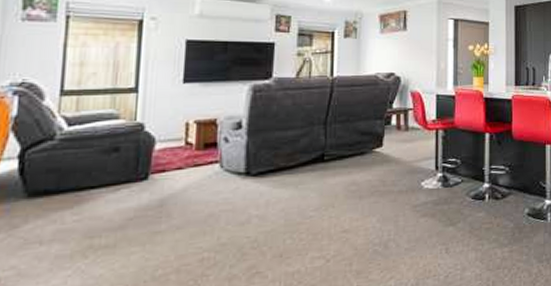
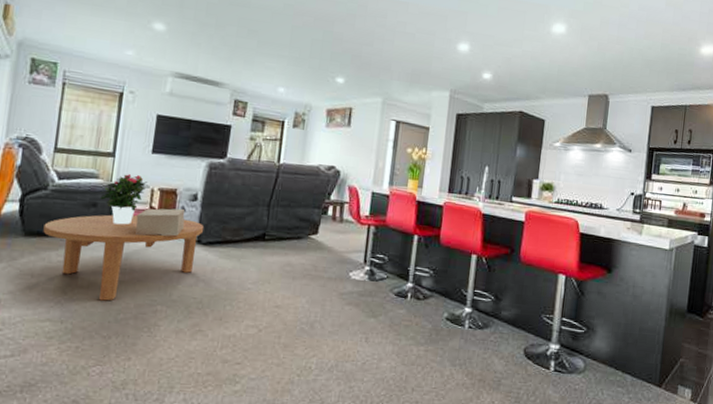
coffee table: none [52,151,253,259] -> present [43,214,205,301]
potted flower: none [122,108,184,168] -> present [99,173,150,225]
decorative box: none [169,139,229,178] -> present [135,208,186,237]

